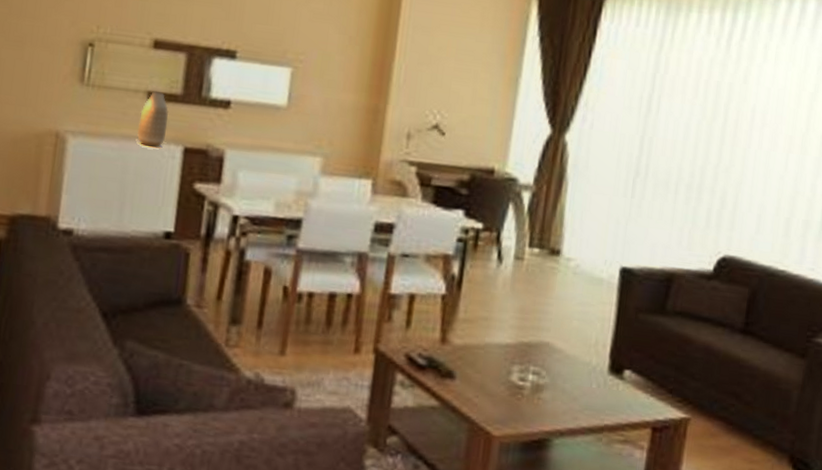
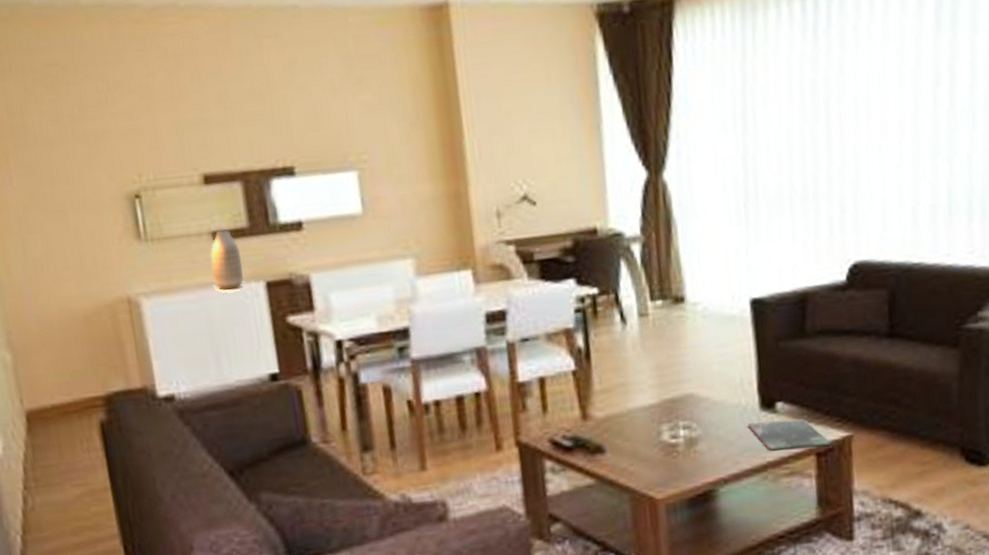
magazine: none [594,383,668,423] -> present [748,419,830,451]

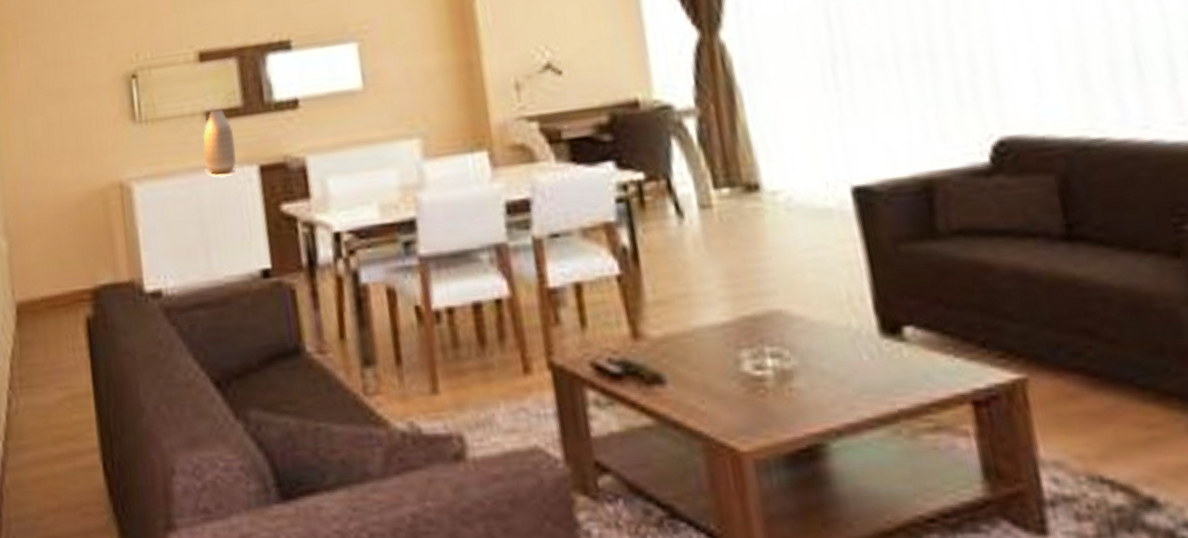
magazine: present [748,419,830,451] -> none [864,351,994,395]

